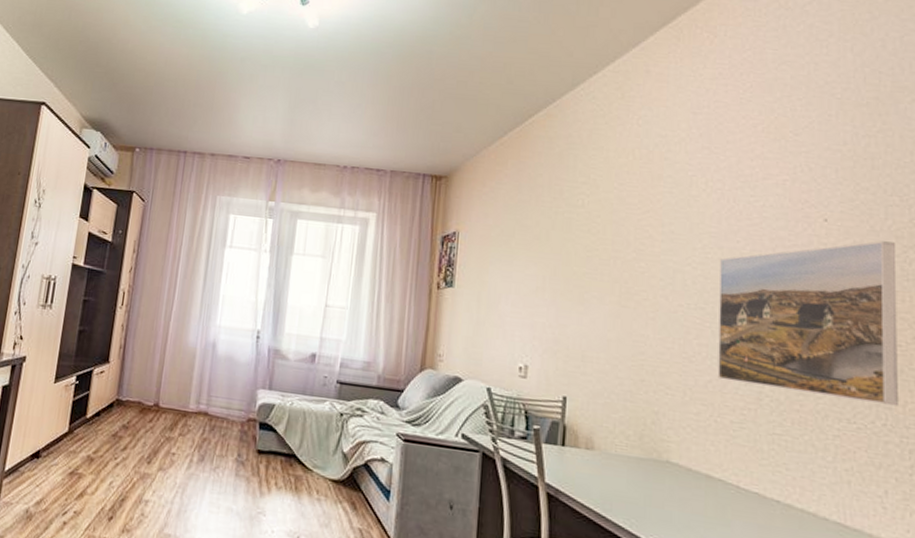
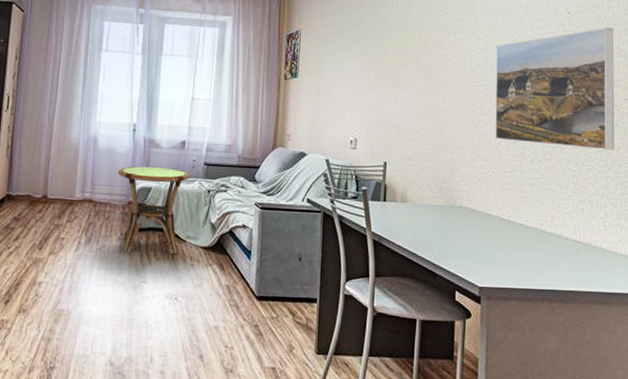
side table: none [237,378,319,486] -> present [117,166,190,255]

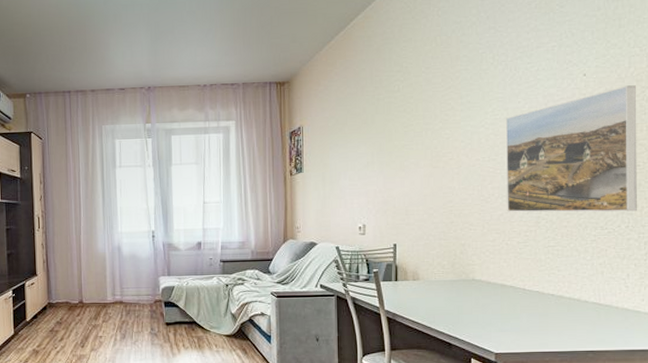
side table: present [117,166,190,255] -> none [142,268,208,345]

